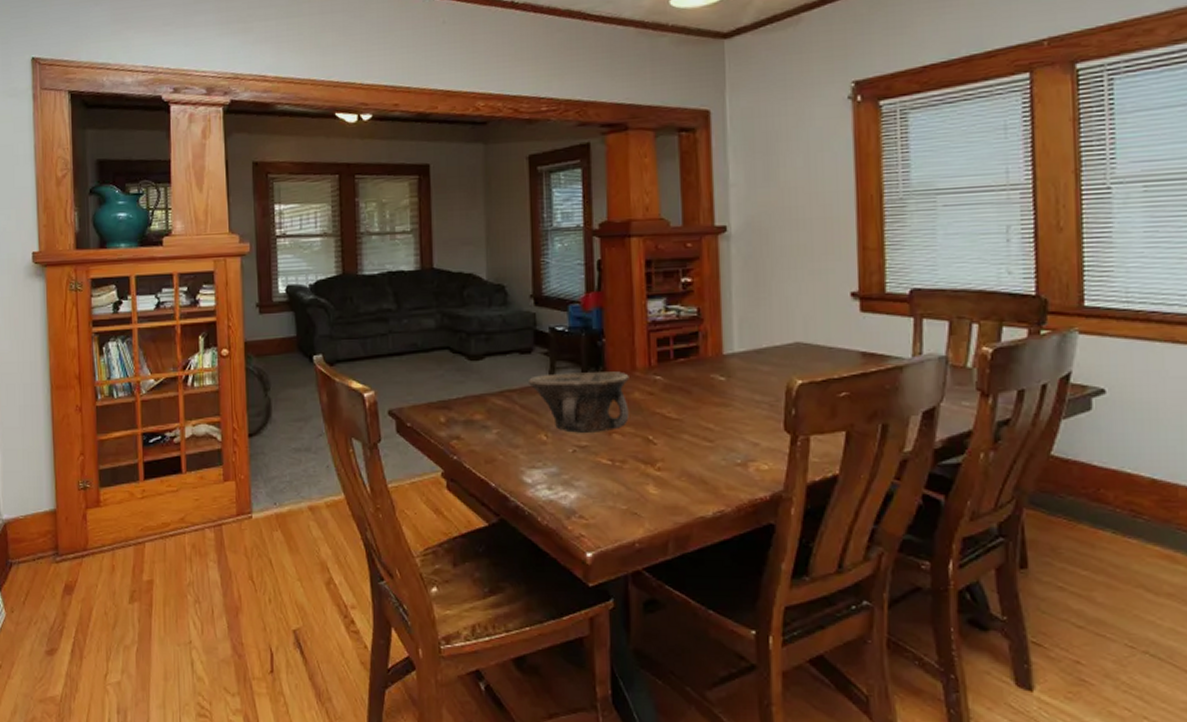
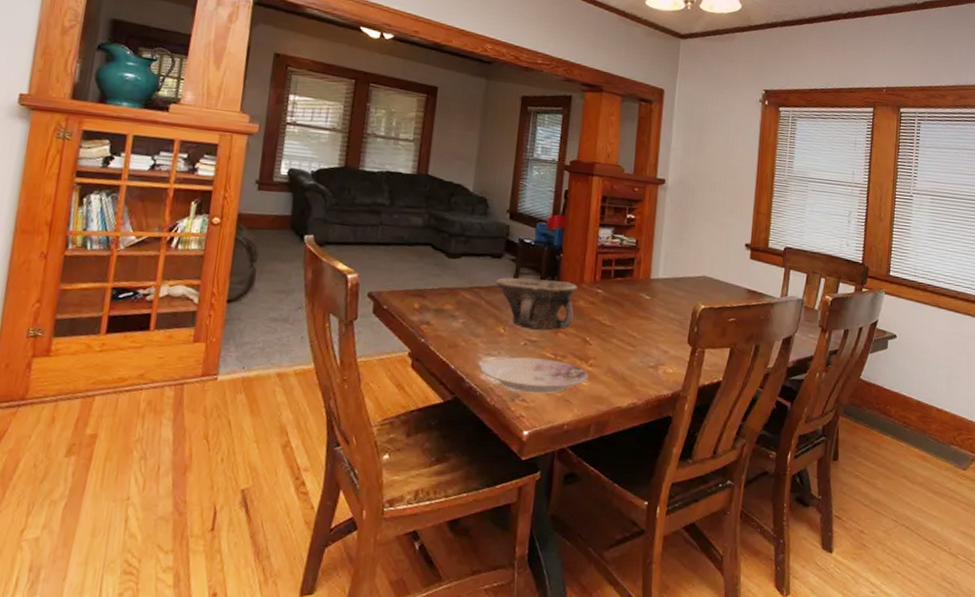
plate: none [523,466,657,508] -> present [479,357,588,394]

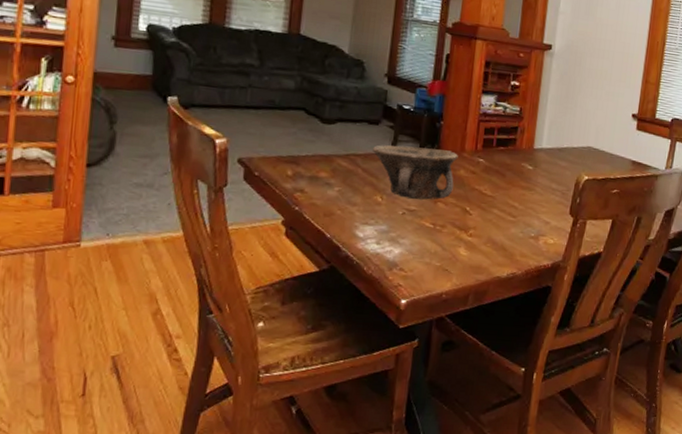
plate: present [479,357,588,394] -> none [355,226,468,264]

